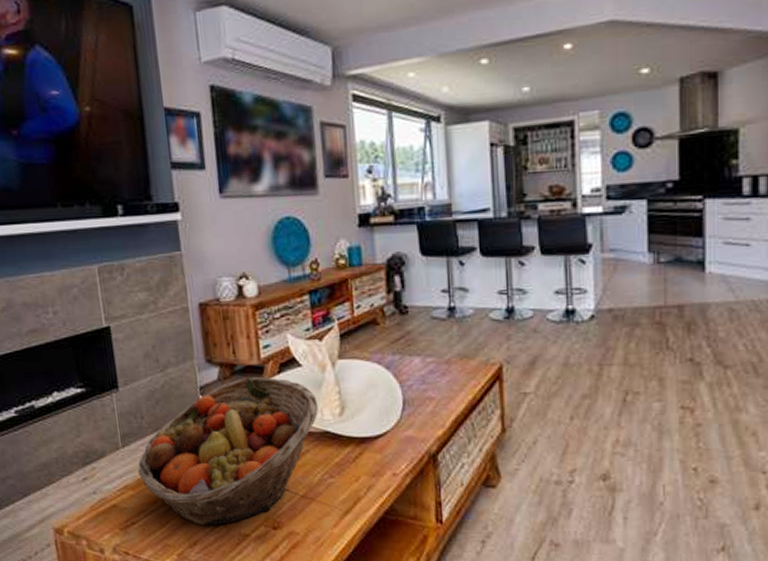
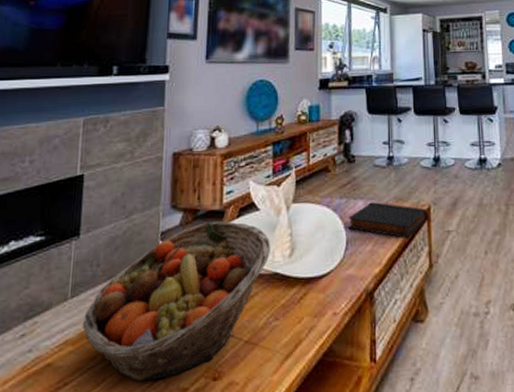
book: none [403,359,500,401] -> present [347,202,428,239]

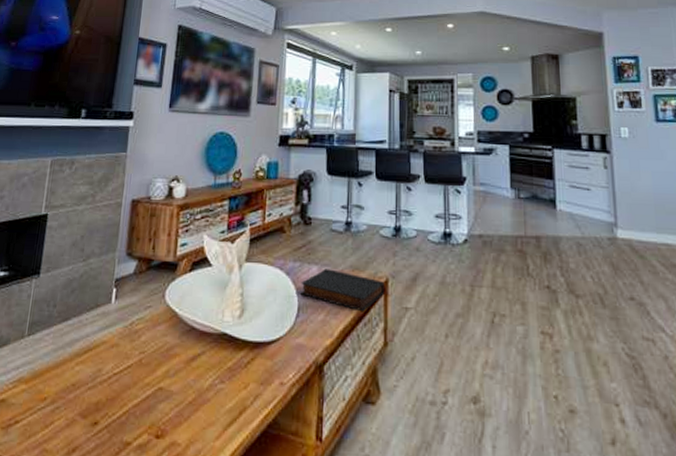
fruit basket: present [82,221,270,382] -> none [35,272,221,430]

